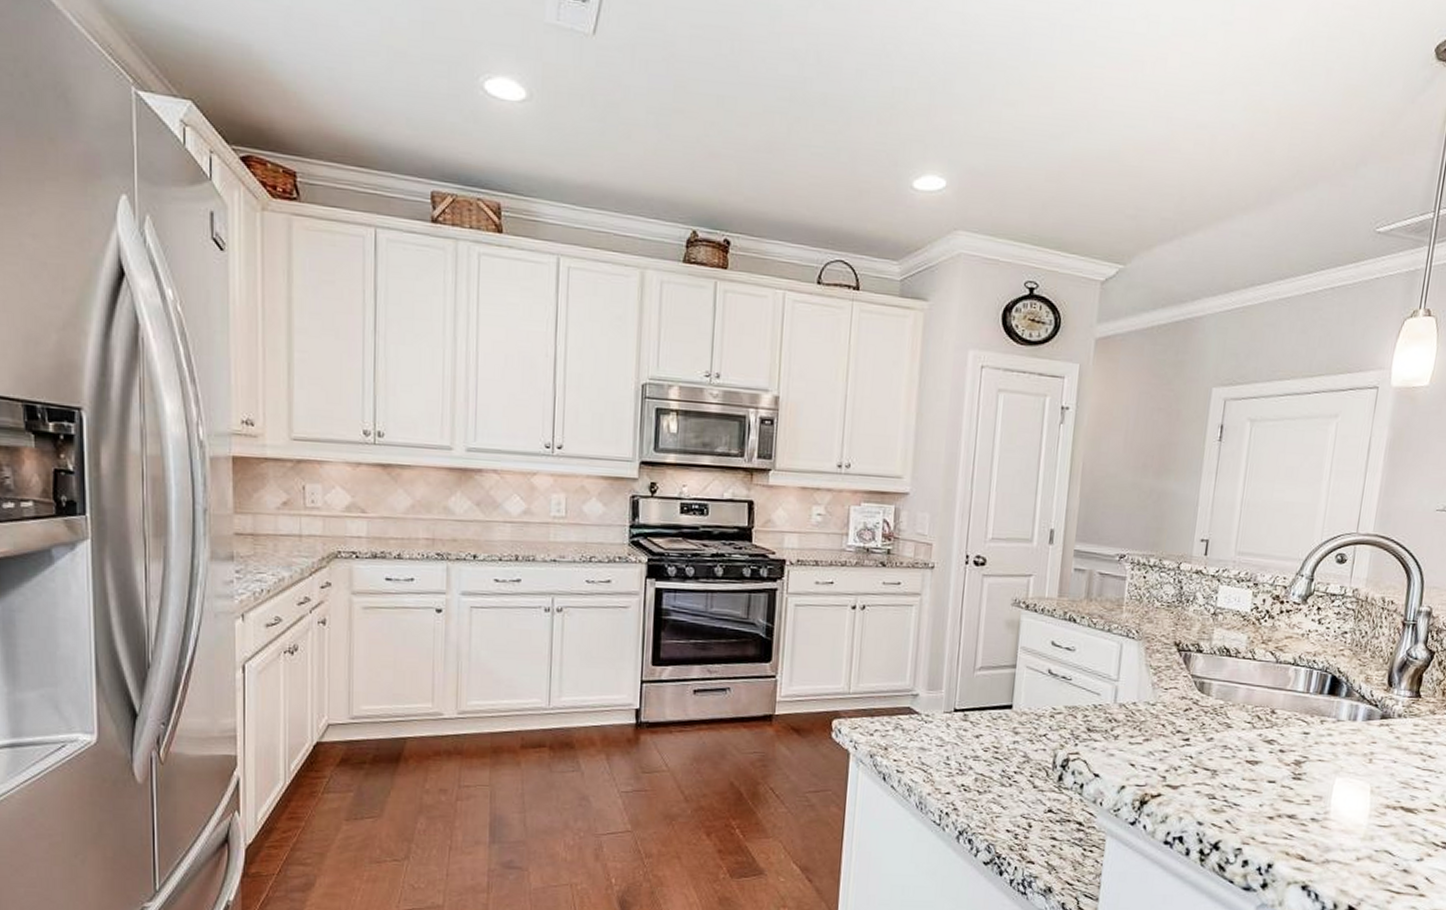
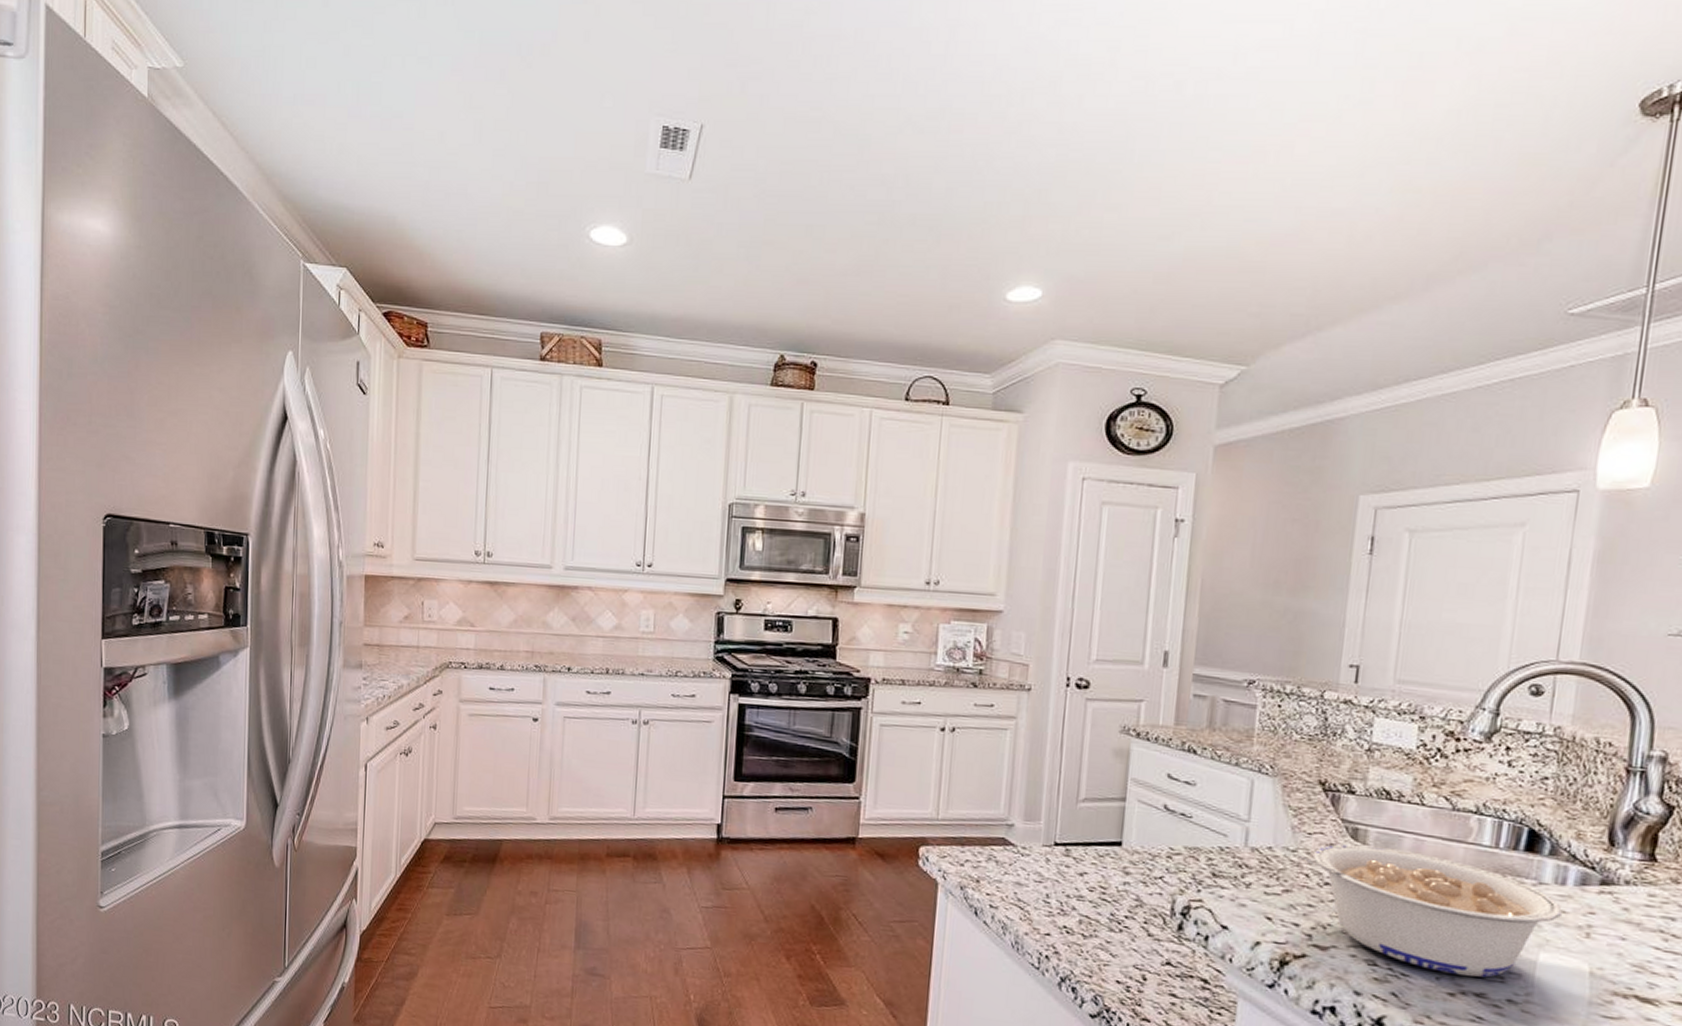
legume: none [1154,696,1353,802] -> present [1295,844,1562,978]

